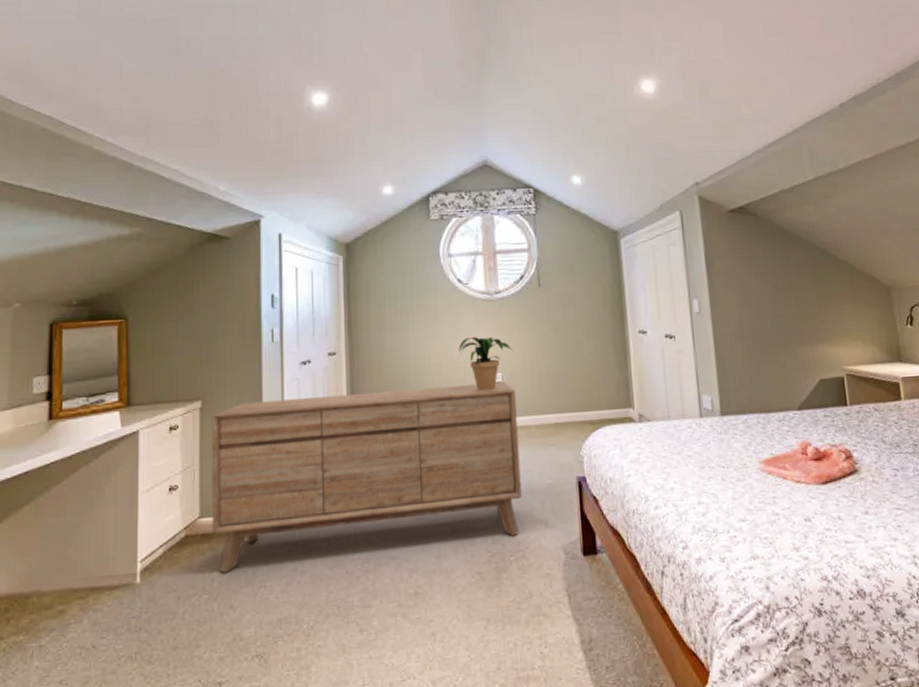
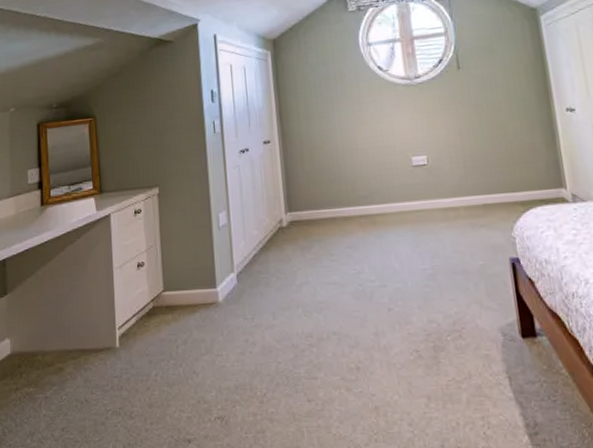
sideboard: present [212,381,522,573] -> none [168,164,455,342]
potted plant: present [459,336,513,390] -> none [383,120,436,173]

